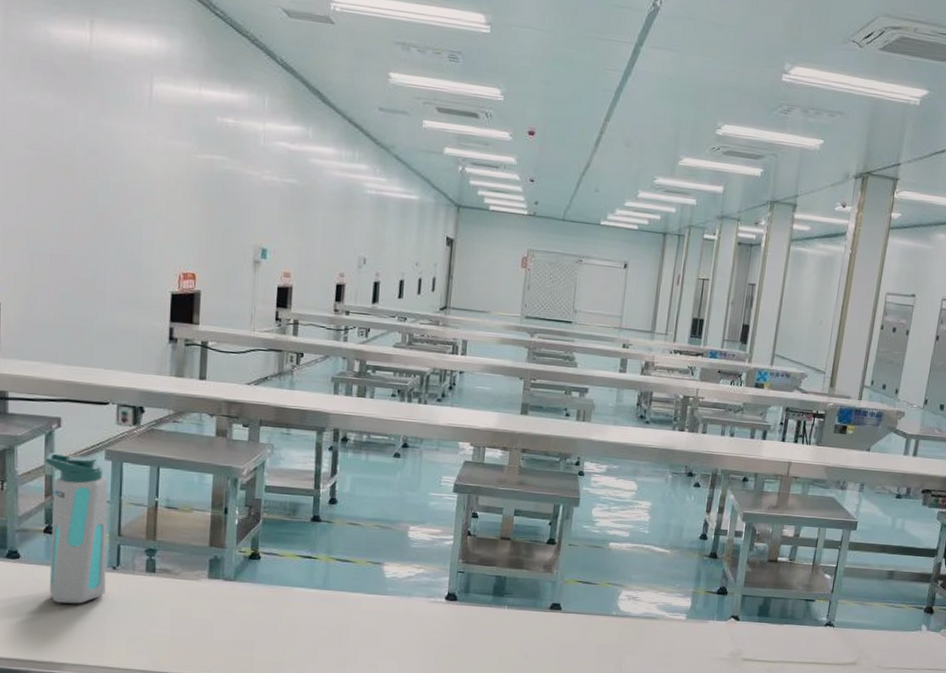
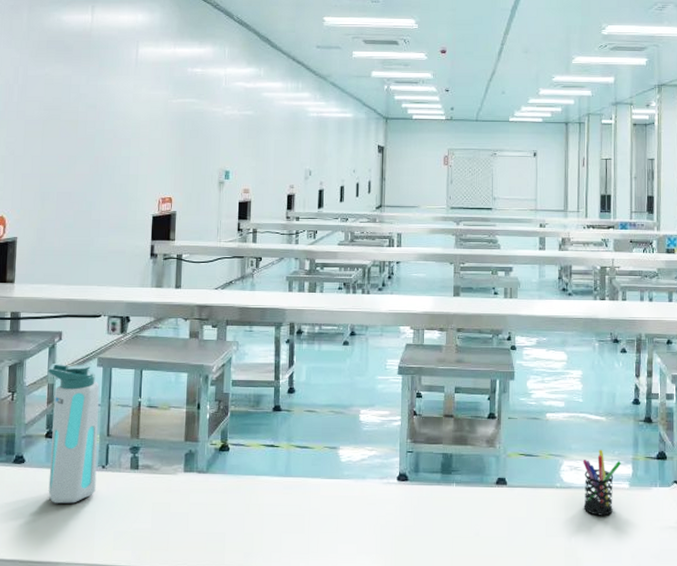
pen holder: none [637,581,682,645] -> present [582,449,622,516]

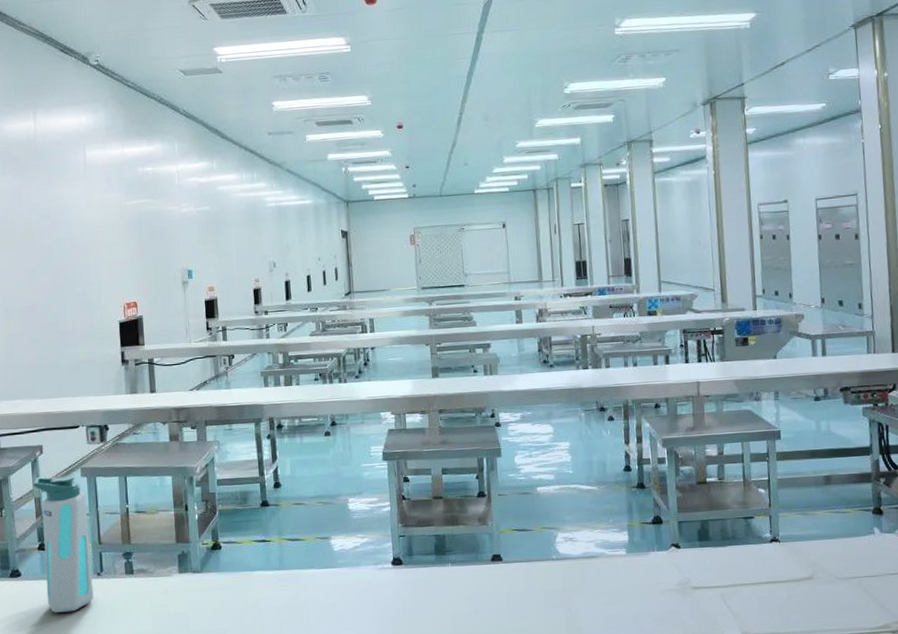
pen holder: present [582,449,622,516] -> none [577,518,617,584]

